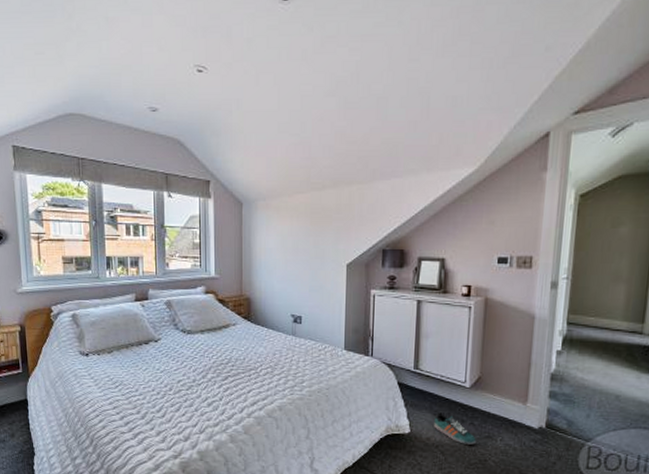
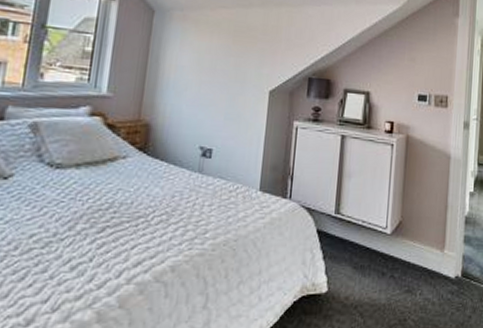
sneaker: present [434,412,476,445] -> none [353,265,396,302]

